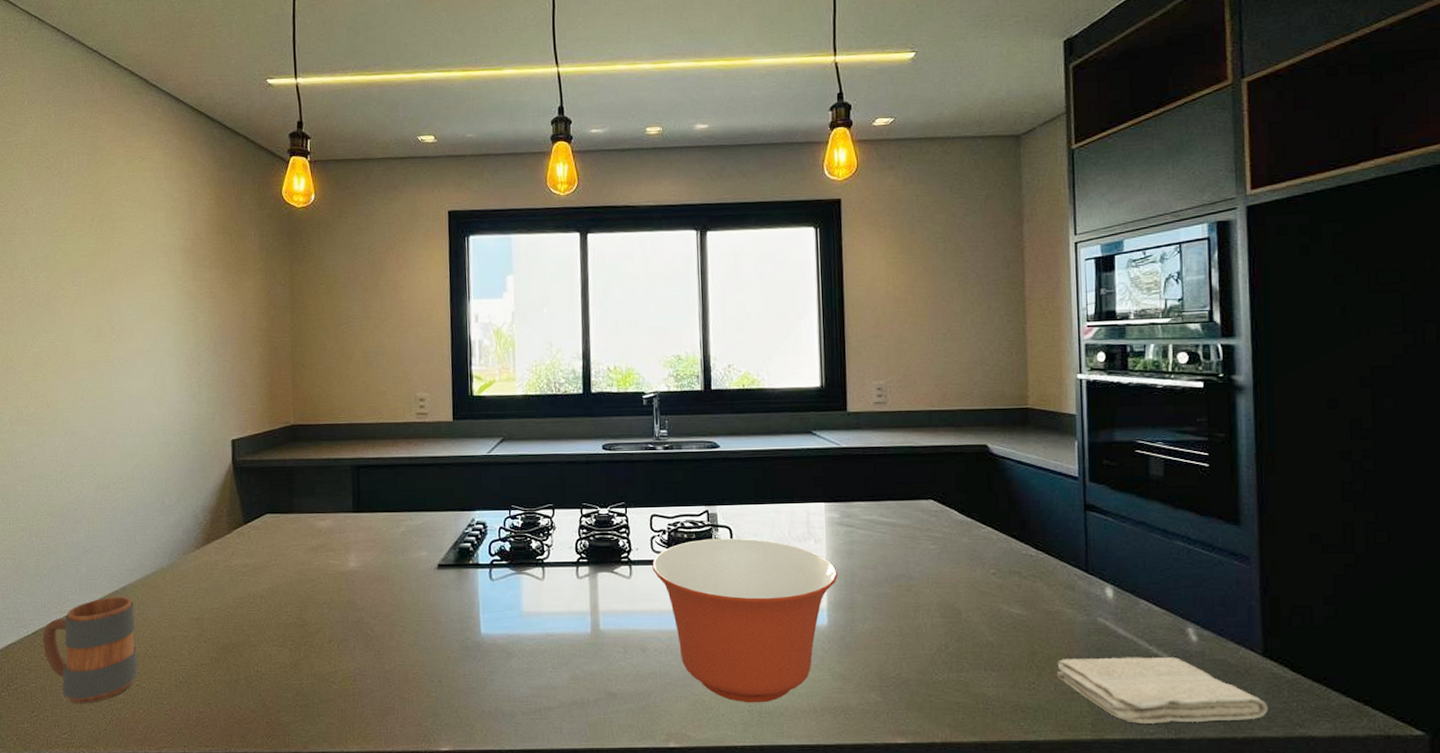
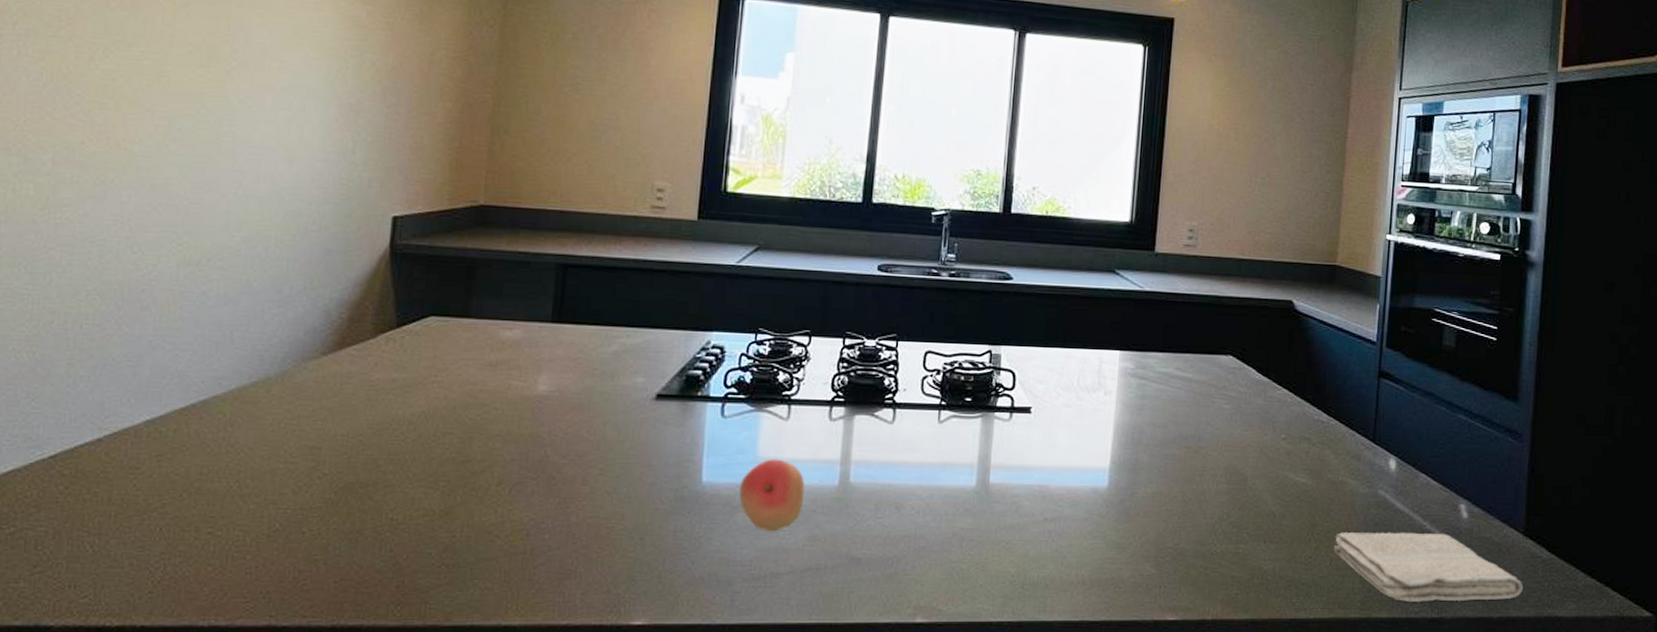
mug: present [42,597,138,703] -> none [65,413,217,555]
fruit: none [511,612,564,673] -> present [739,459,805,532]
mixing bowl: present [652,538,838,703] -> none [920,383,1125,573]

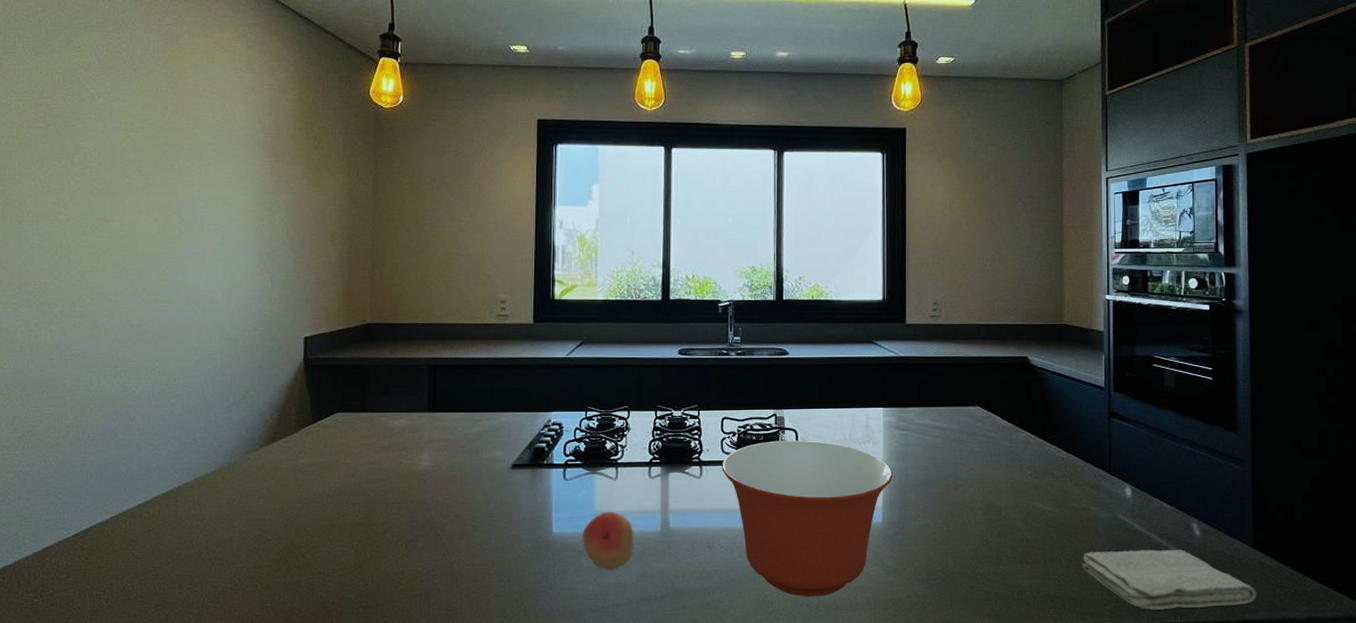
mixing bowl: none [920,383,1125,573] -> present [722,440,893,597]

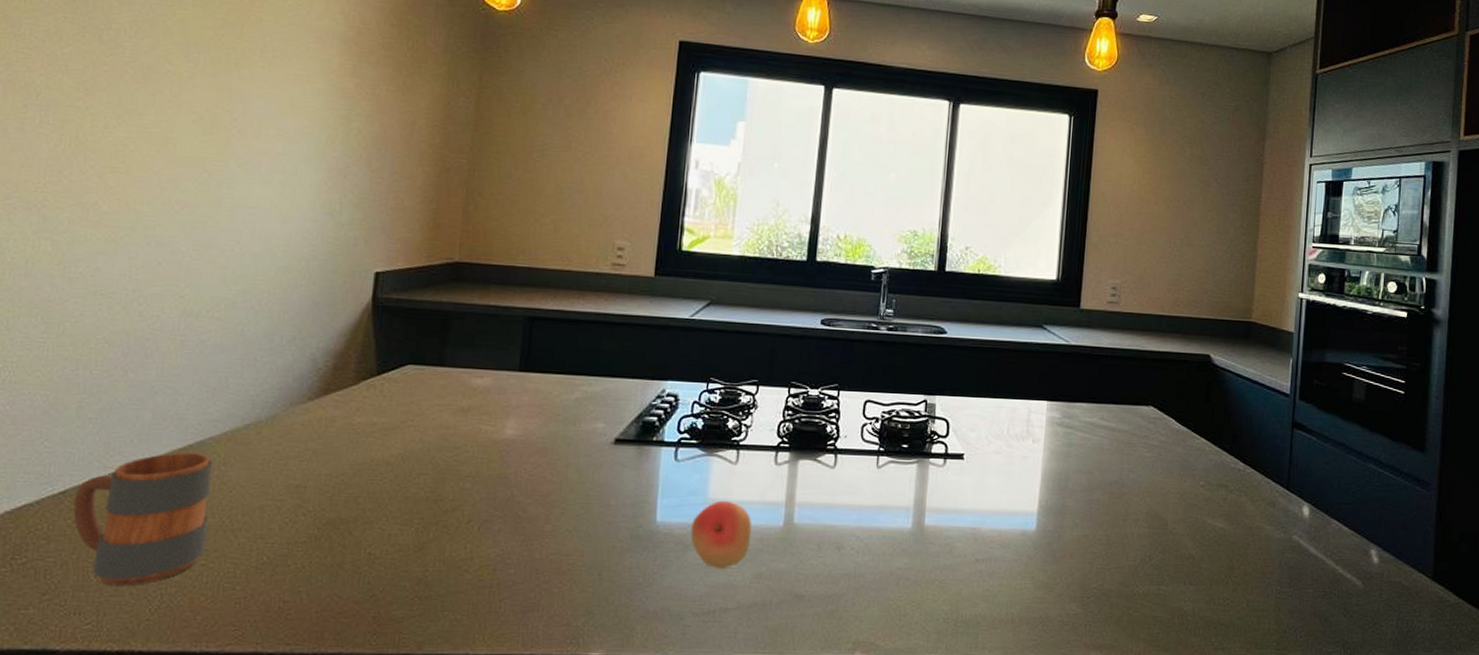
mug: none [85,497,190,609] -> present [73,453,212,585]
mixing bowl: present [722,440,893,597] -> none [860,430,1052,611]
washcloth: present [1082,549,1257,610] -> none [1250,575,1433,643]

